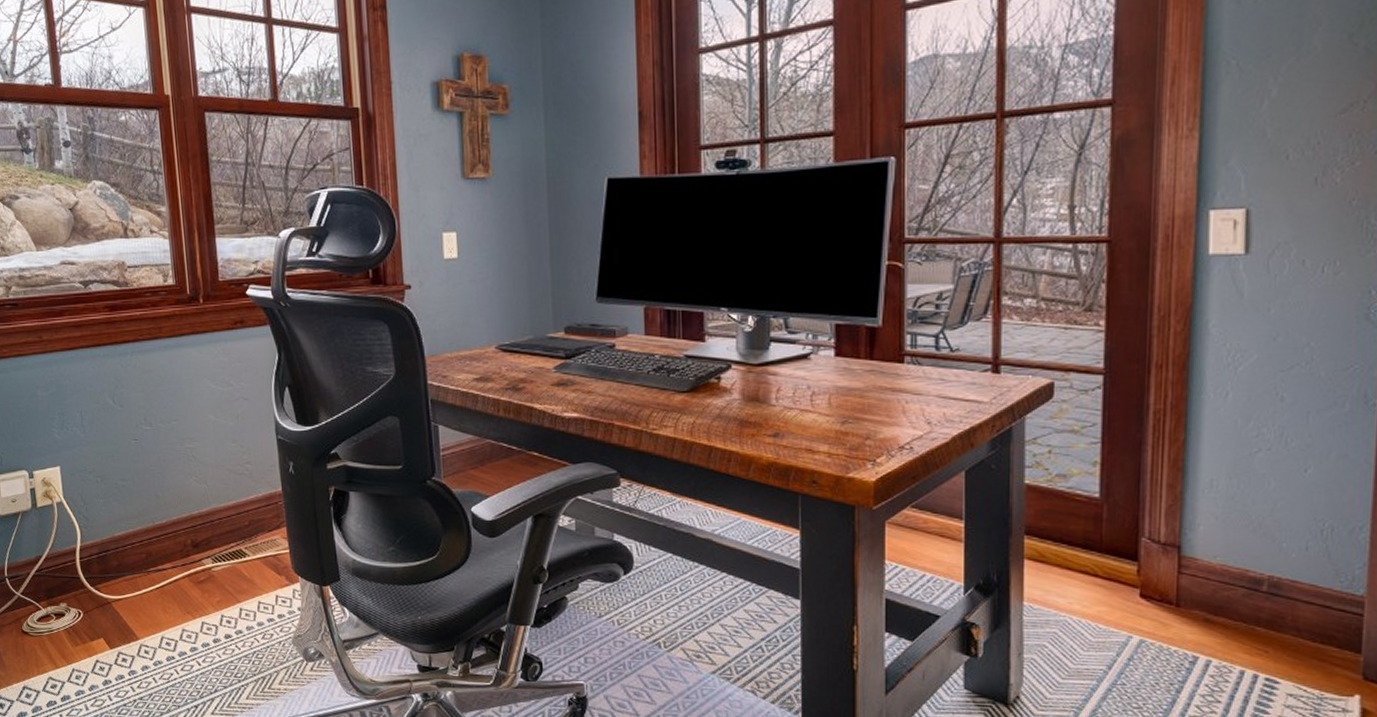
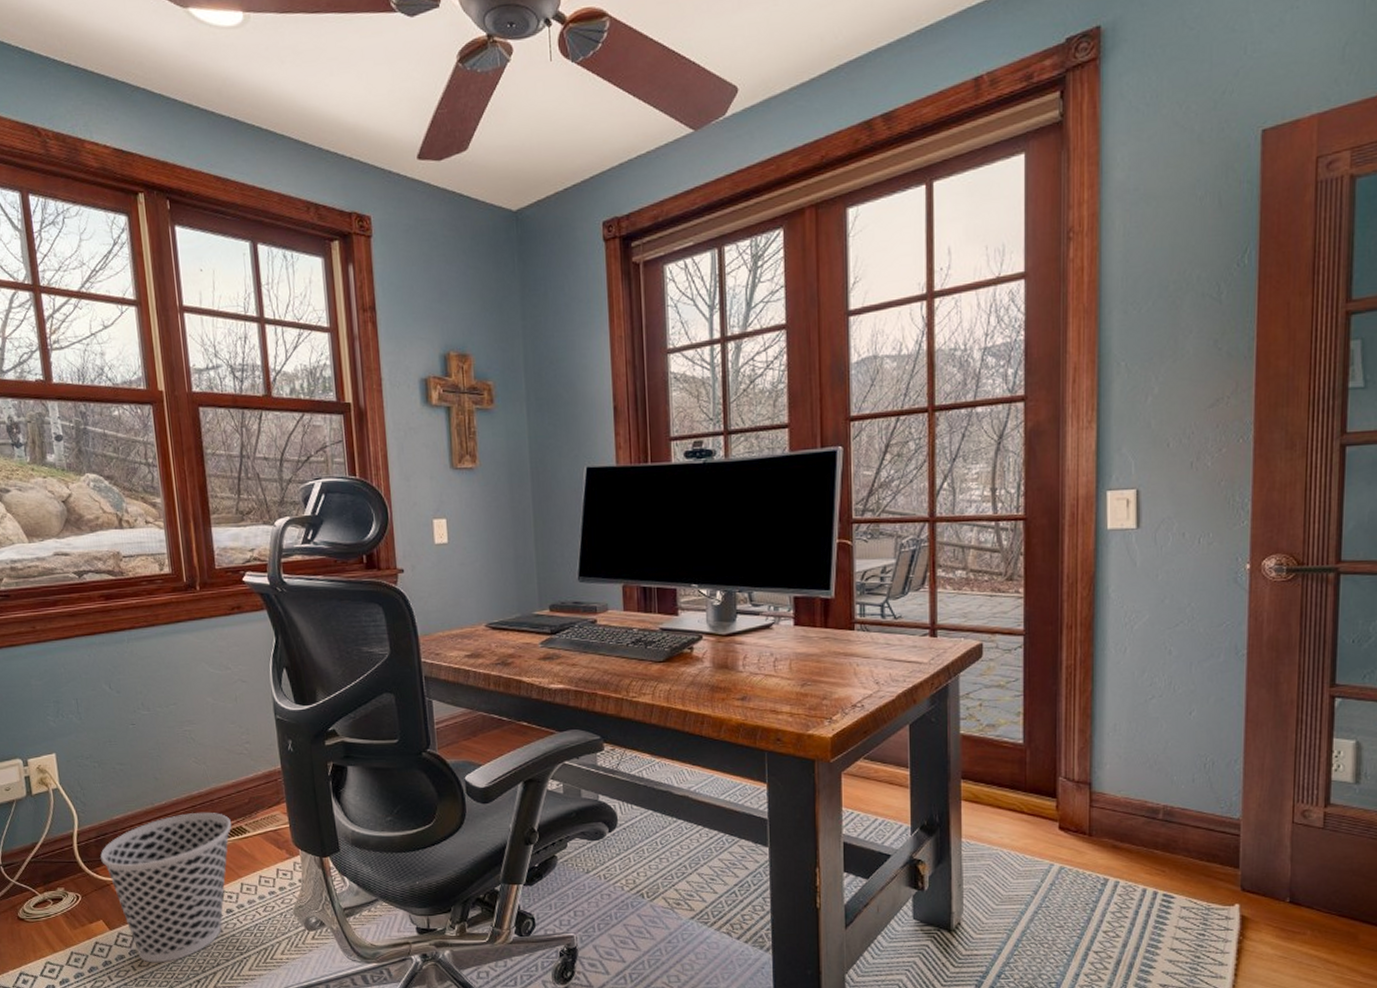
wastebasket: none [102,533,231,686] -> present [100,813,232,963]

